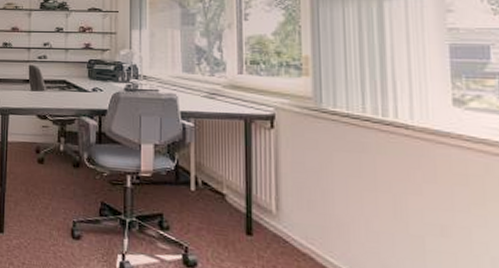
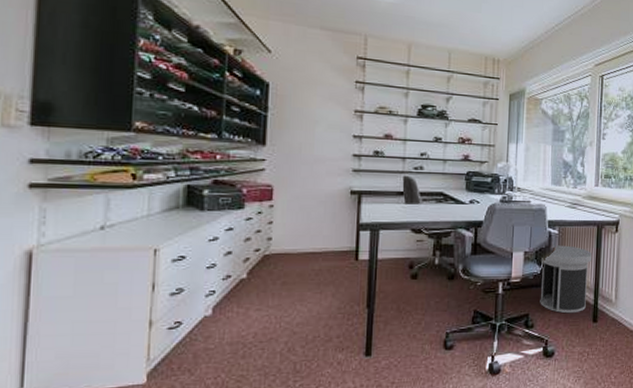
trash can: none [175,139,241,221] -> present [540,245,593,314]

